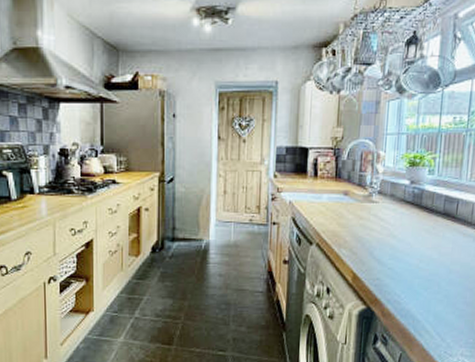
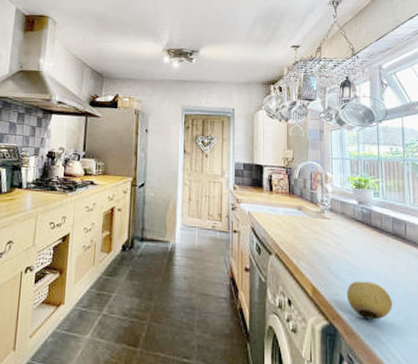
fruit: none [387,264,433,300] -> present [346,280,393,320]

